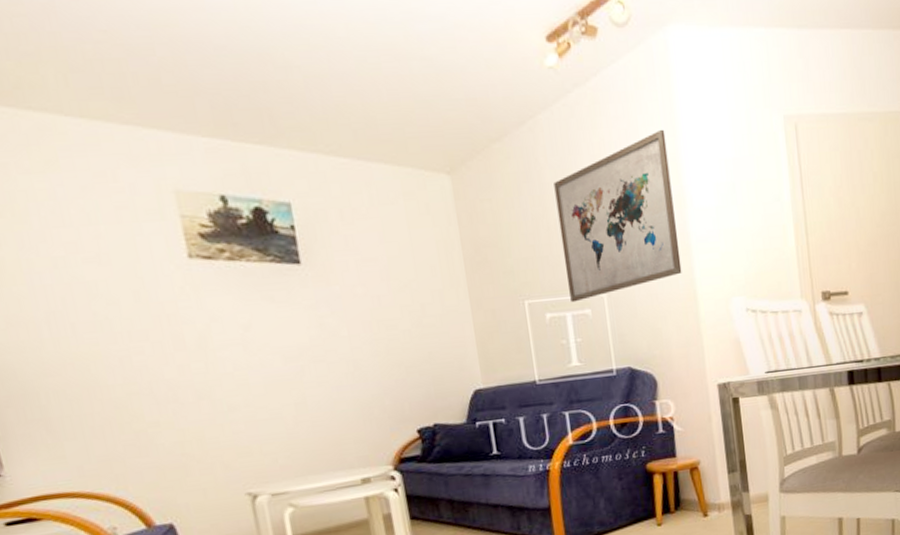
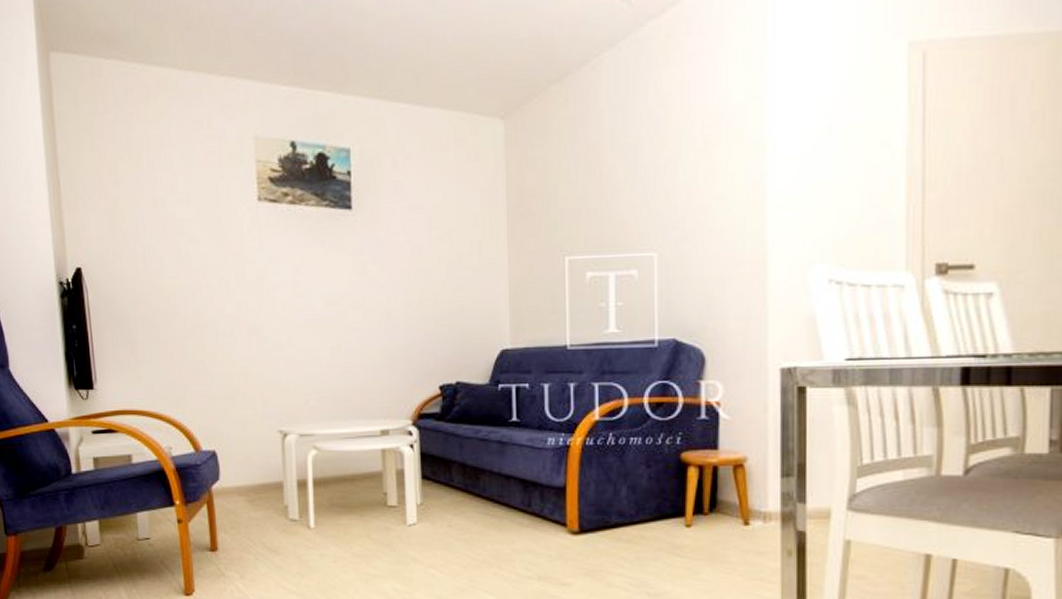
wall art: present [553,129,682,303] -> none [612,63,752,261]

